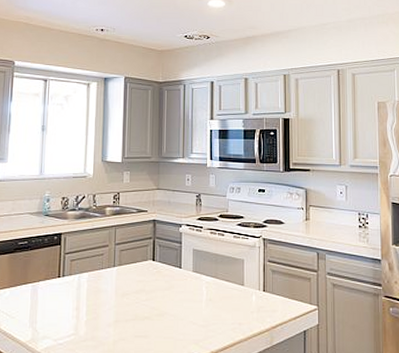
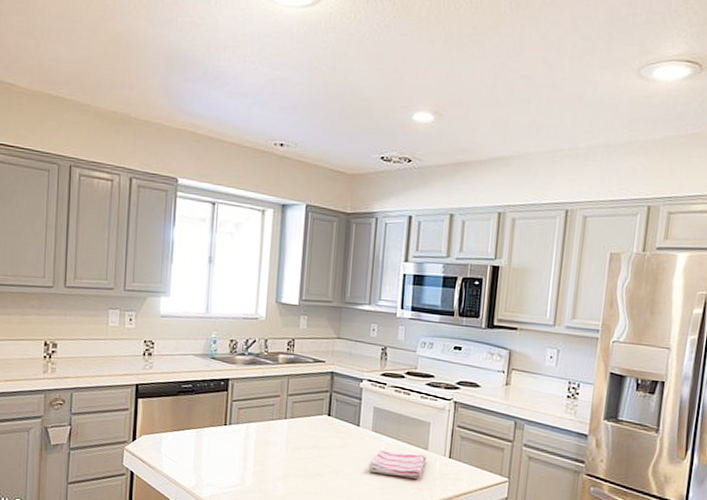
dish towel: none [192,289,243,314] -> present [368,449,427,479]

